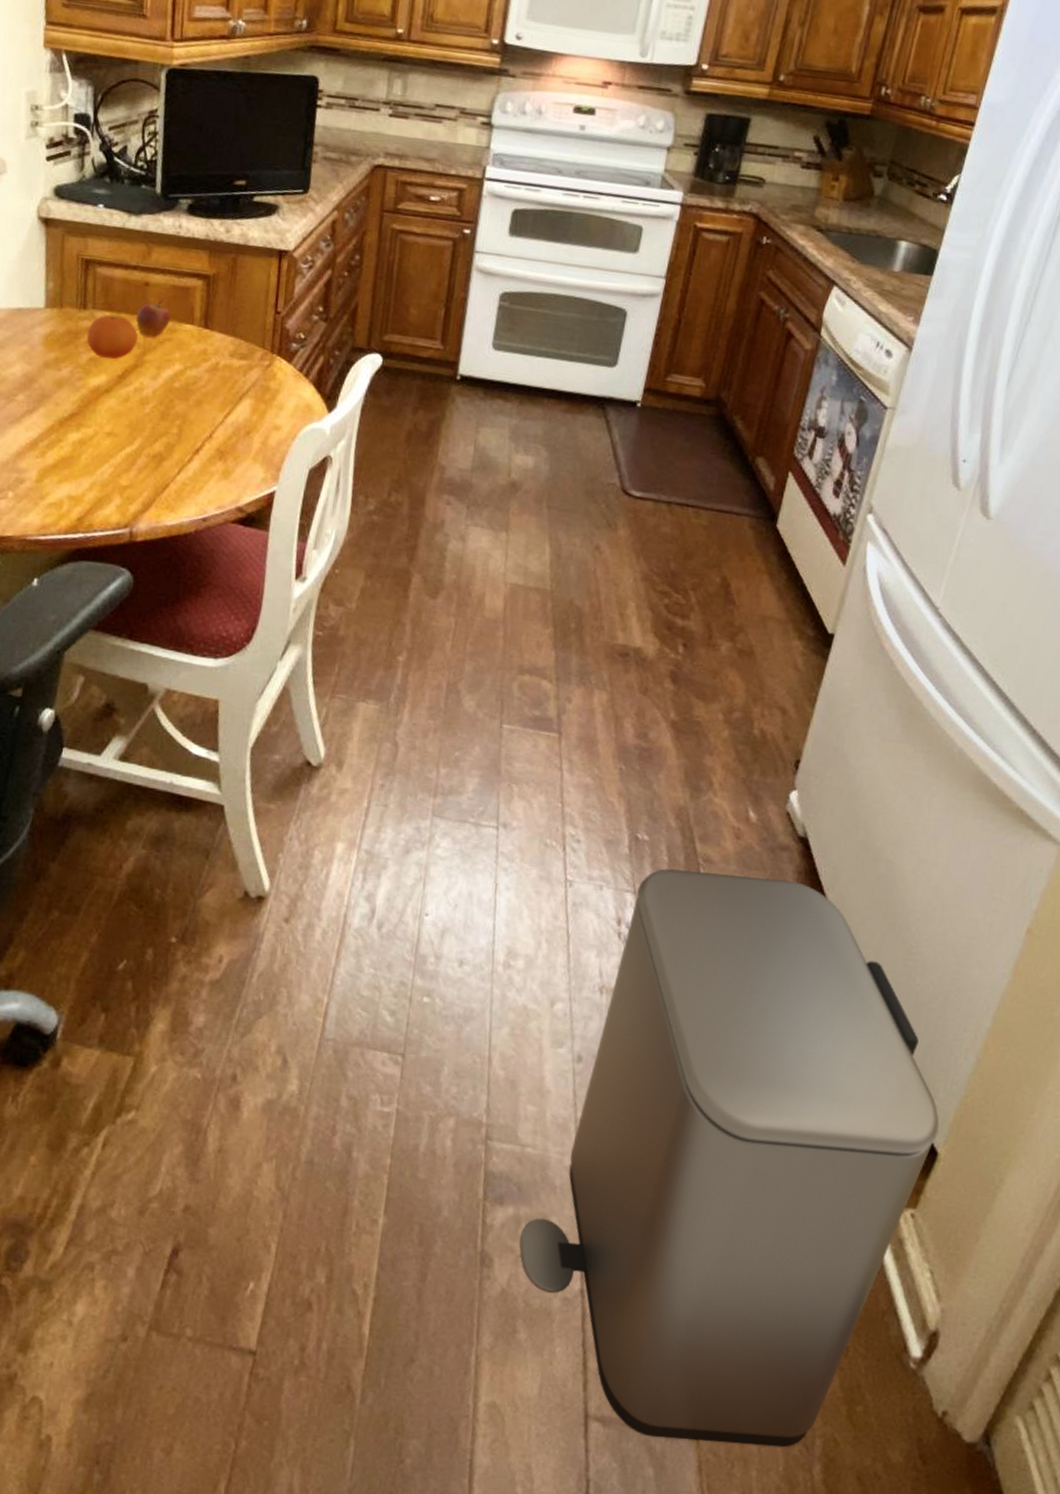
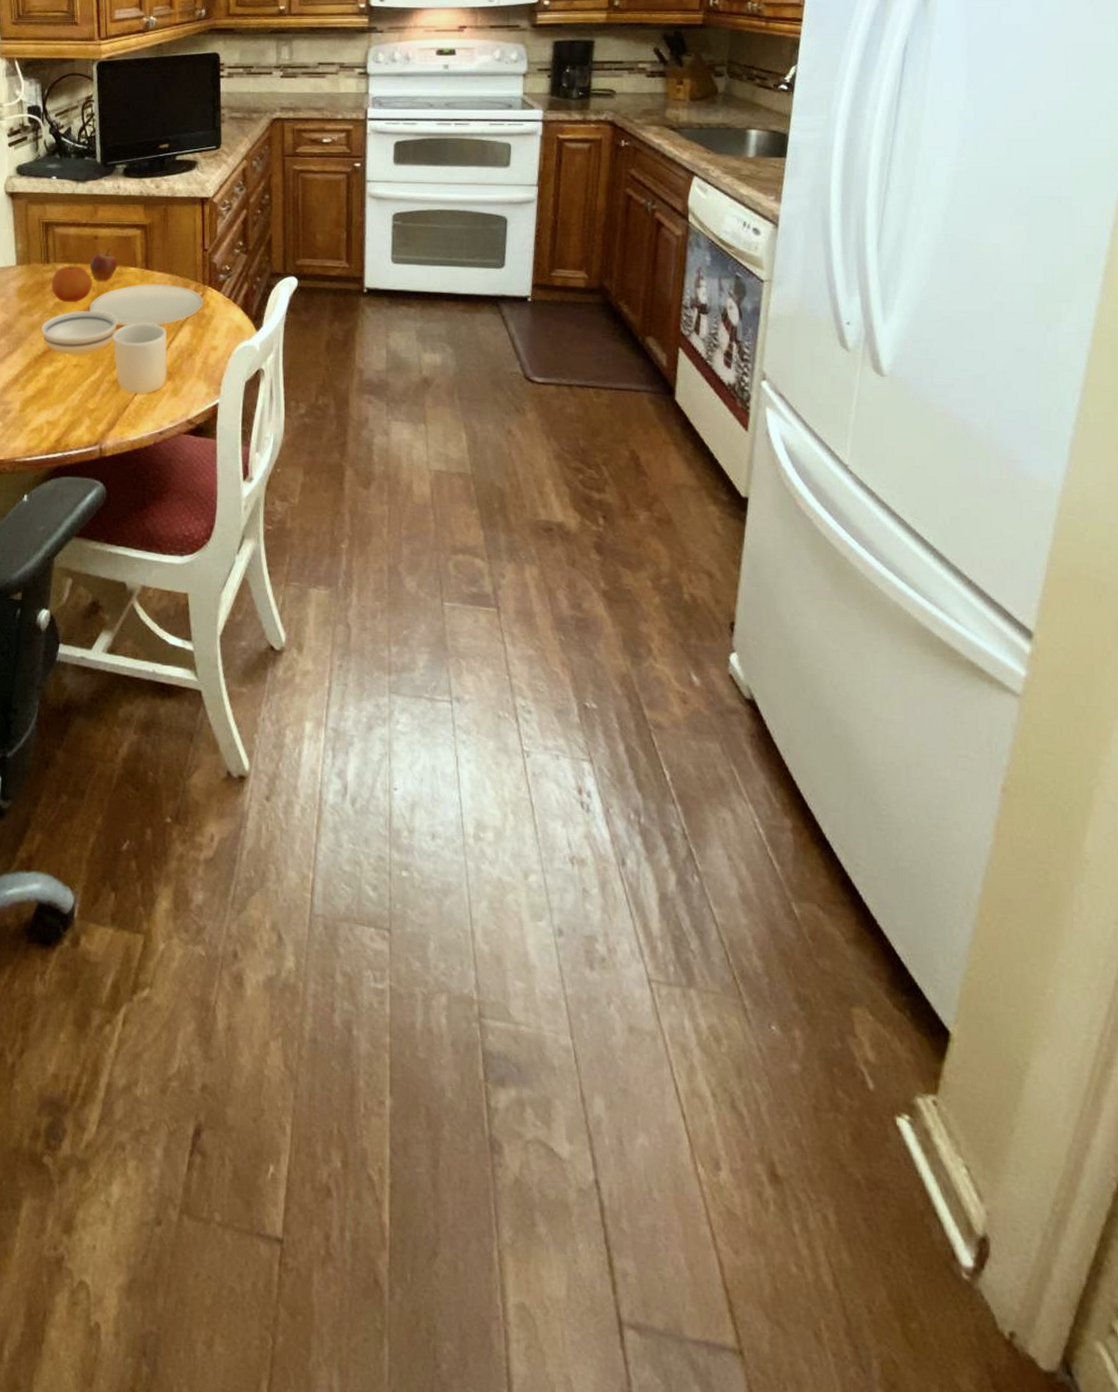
bowl: none [70,368,164,424] -> present [41,310,117,358]
plate: none [131,345,270,396] -> present [89,284,204,327]
mug: none [156,390,223,474] -> present [113,322,168,394]
pedal bin: present [519,868,940,1447] -> none [525,736,946,1368]

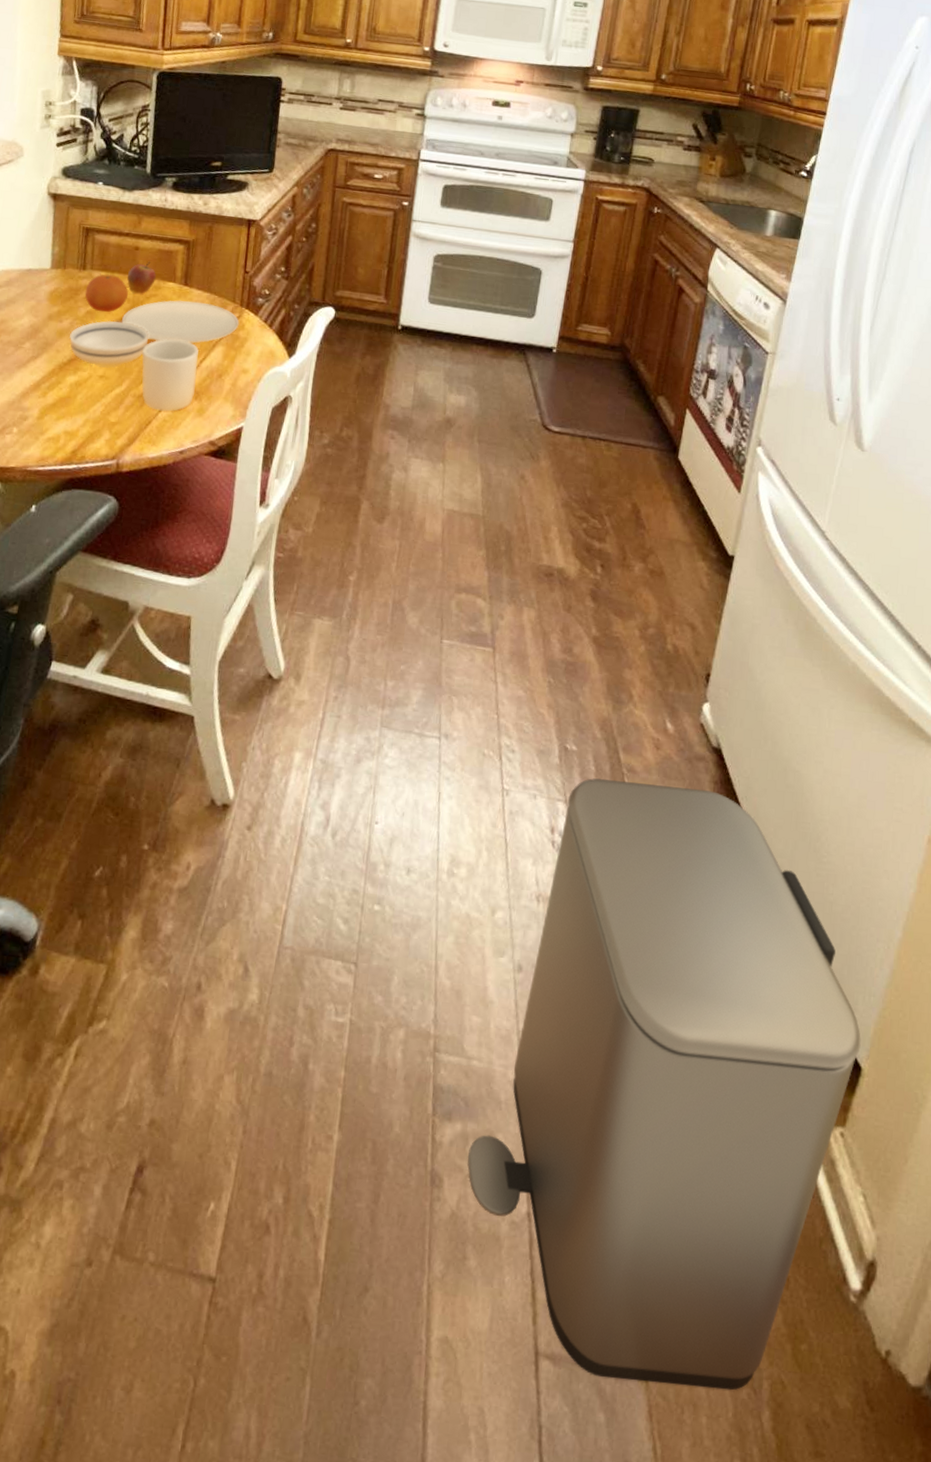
pedal bin: none [525,736,946,1368] -> present [467,778,861,1391]

